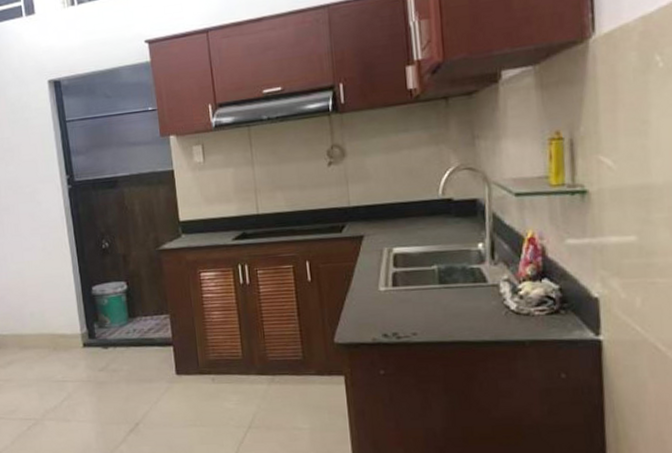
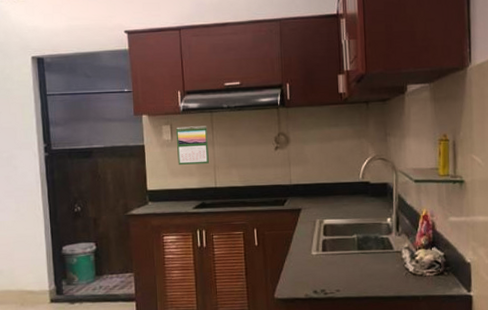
calendar: none [208,142,250,191] -> present [175,126,210,165]

